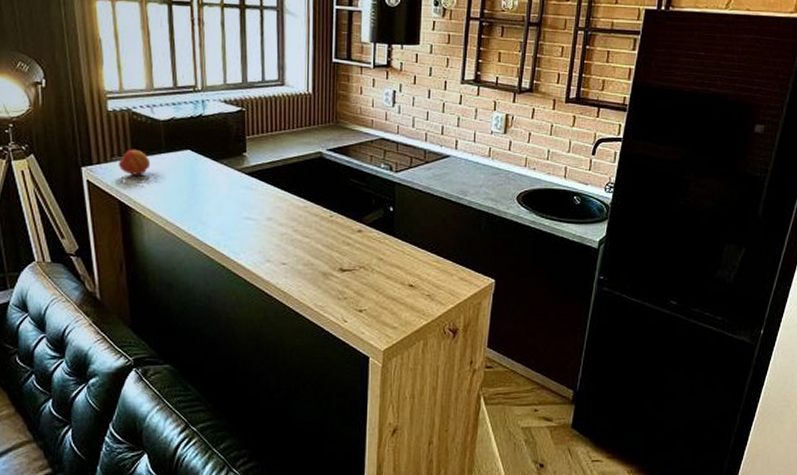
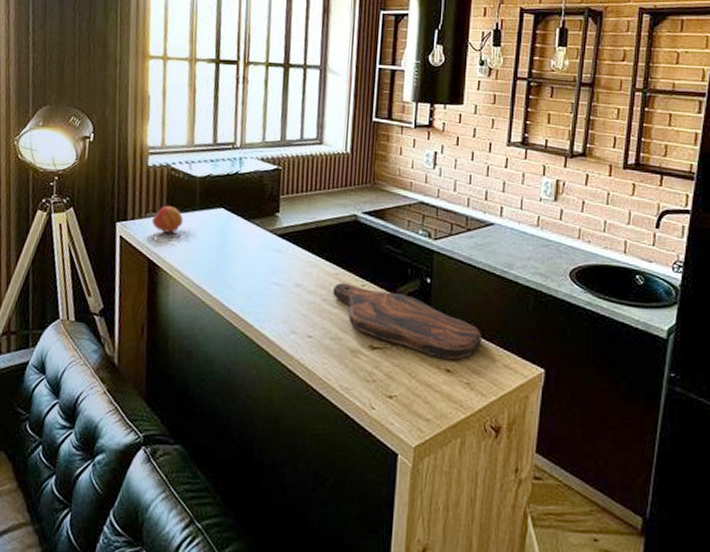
cutting board: none [303,215,440,276] -> present [333,283,481,360]

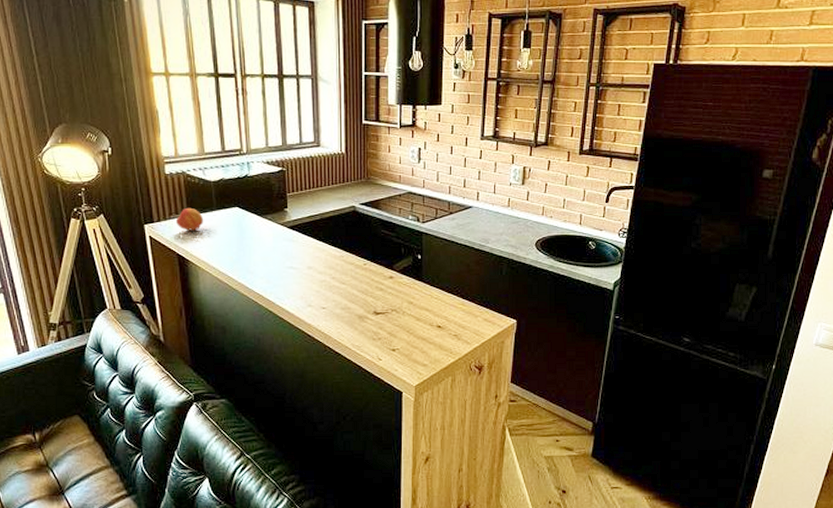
cutting board: present [333,283,481,360] -> none [340,263,465,318]

